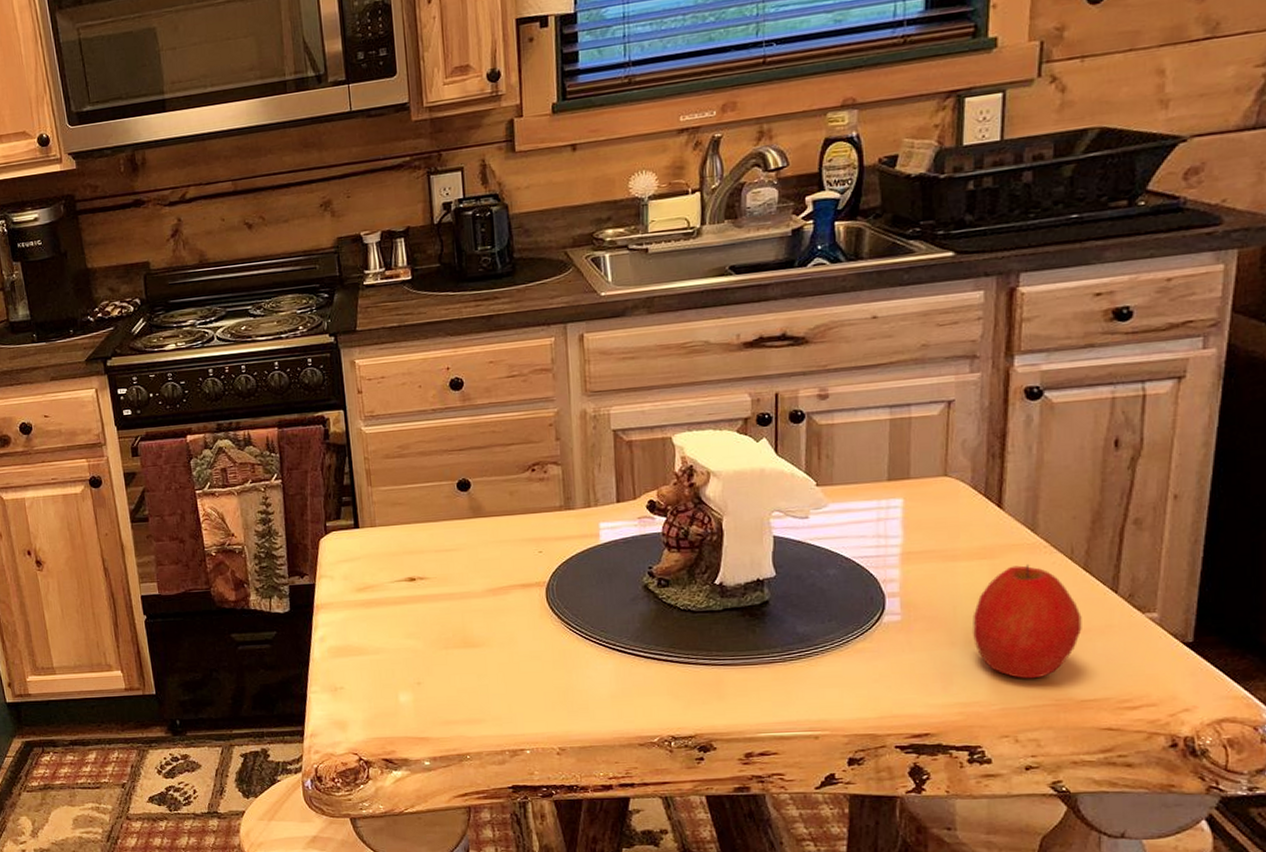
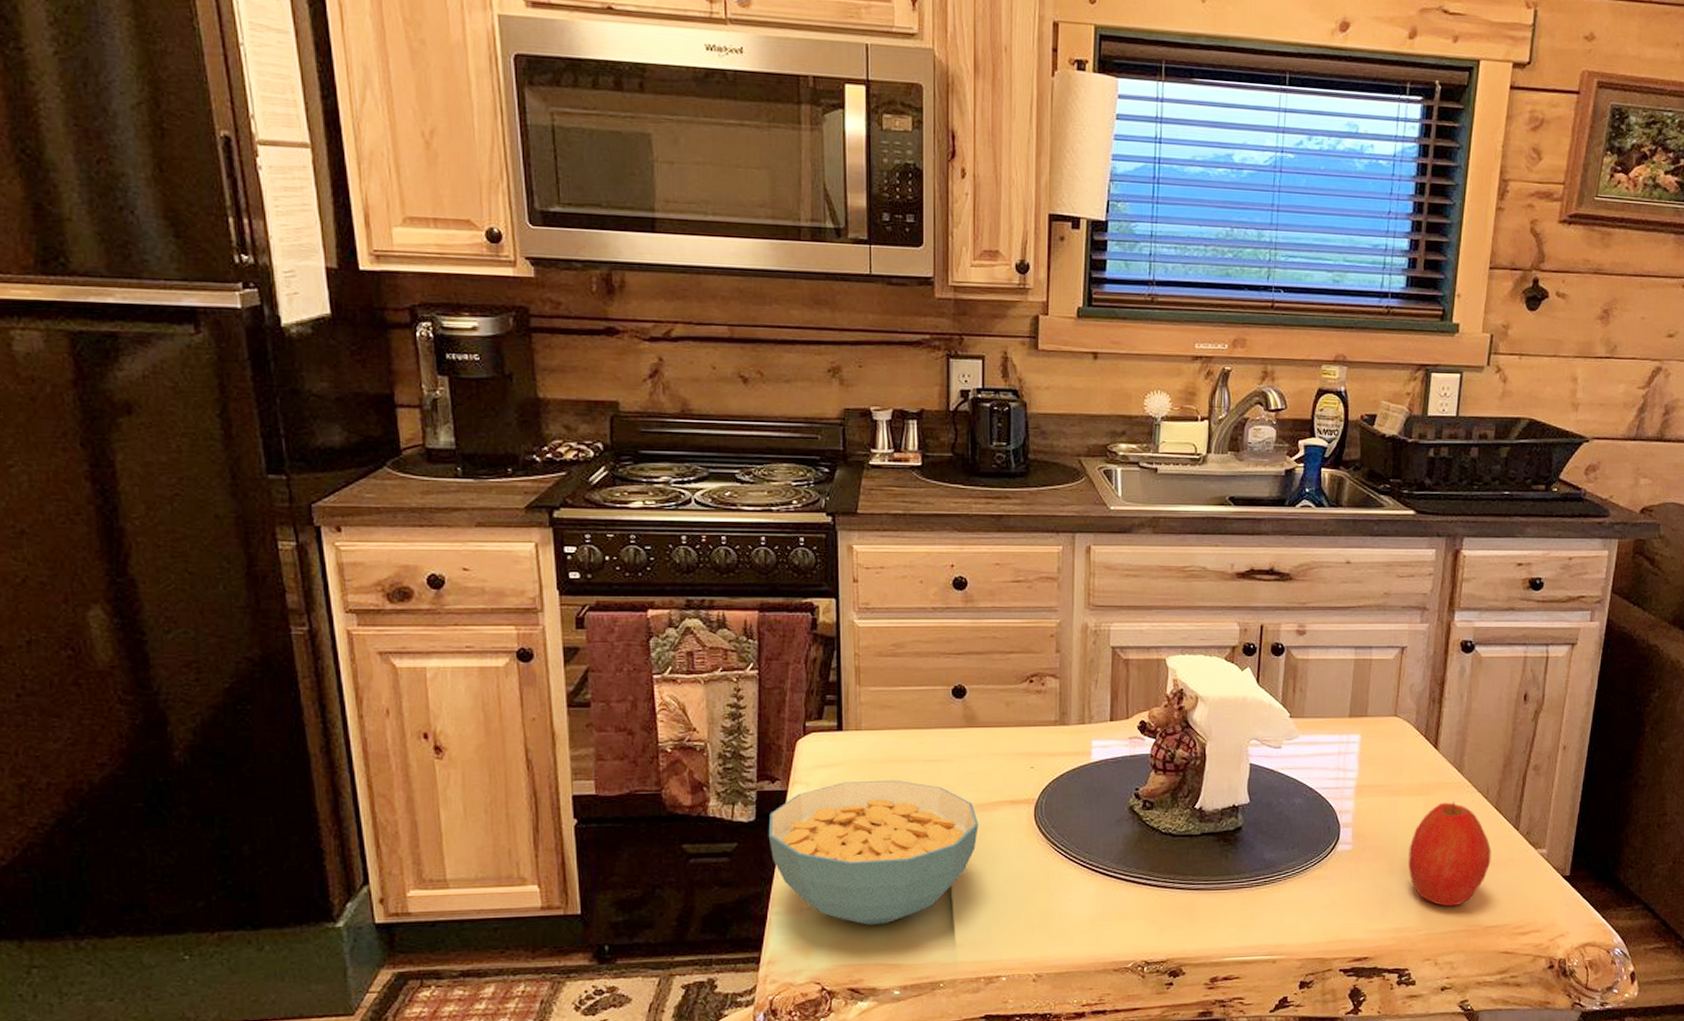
cereal bowl: none [301,569,493,702] -> present [768,779,979,925]

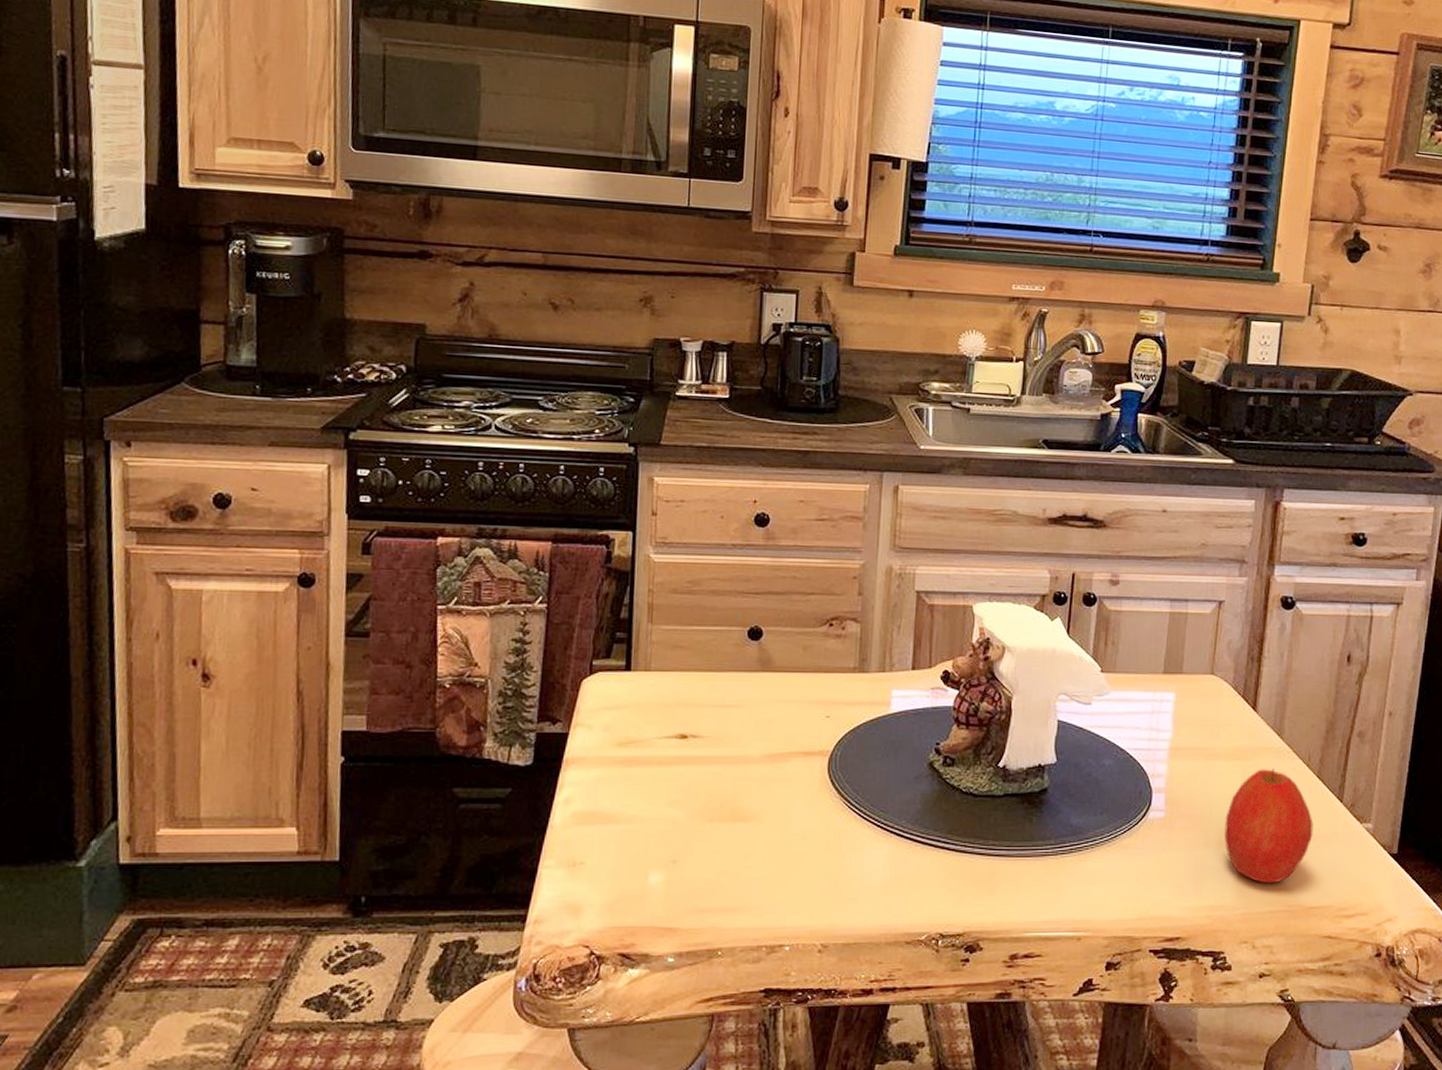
cereal bowl: present [768,779,979,925] -> none [545,725,769,883]

